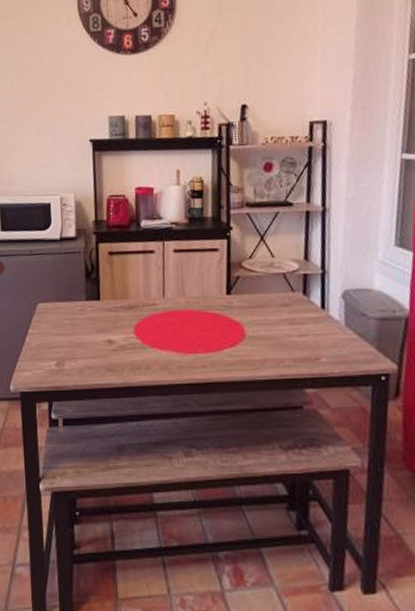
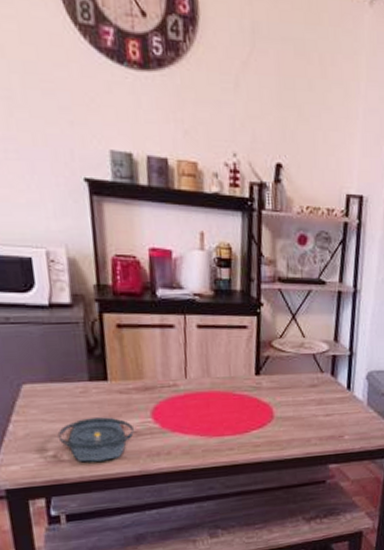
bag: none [60,332,119,372] -> present [57,417,134,462]

